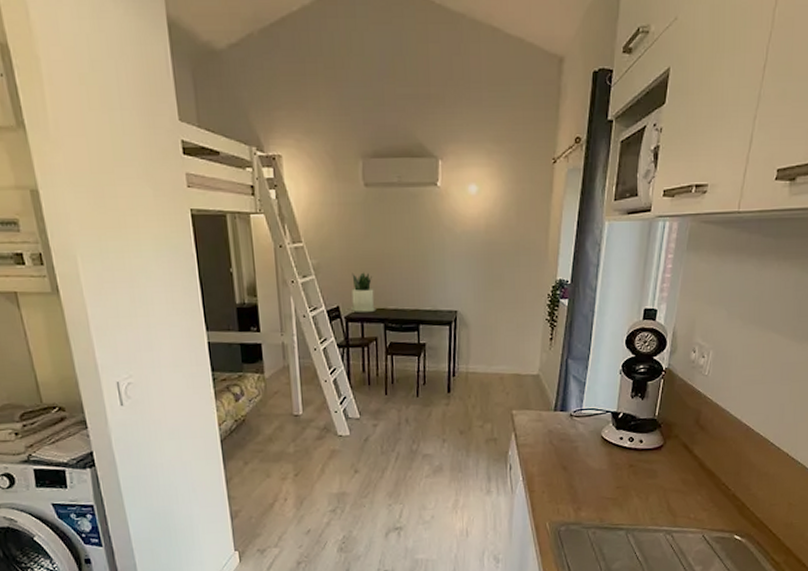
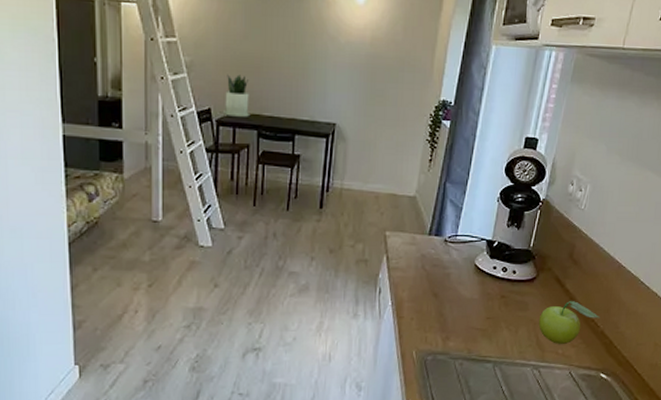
fruit: none [668,465,730,509] -> present [538,300,600,344]

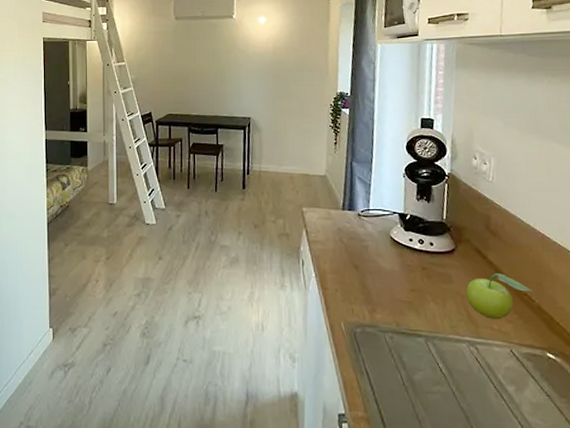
planter: present [222,74,251,118] -> none [160,85,182,118]

